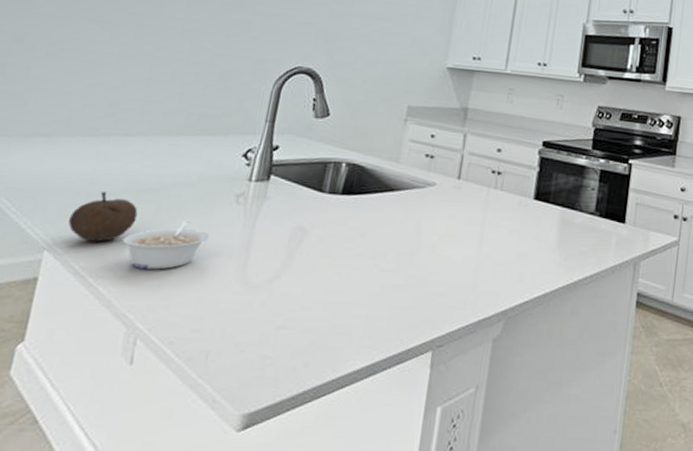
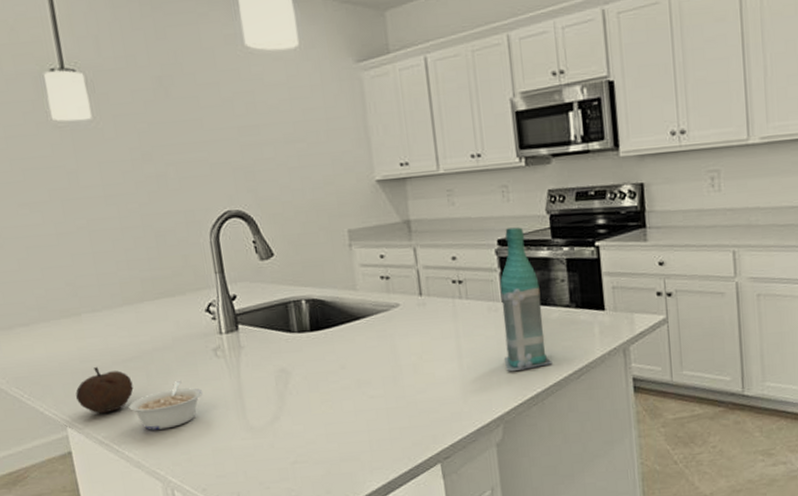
bottle: none [521,132,572,268] -> present [500,227,553,372]

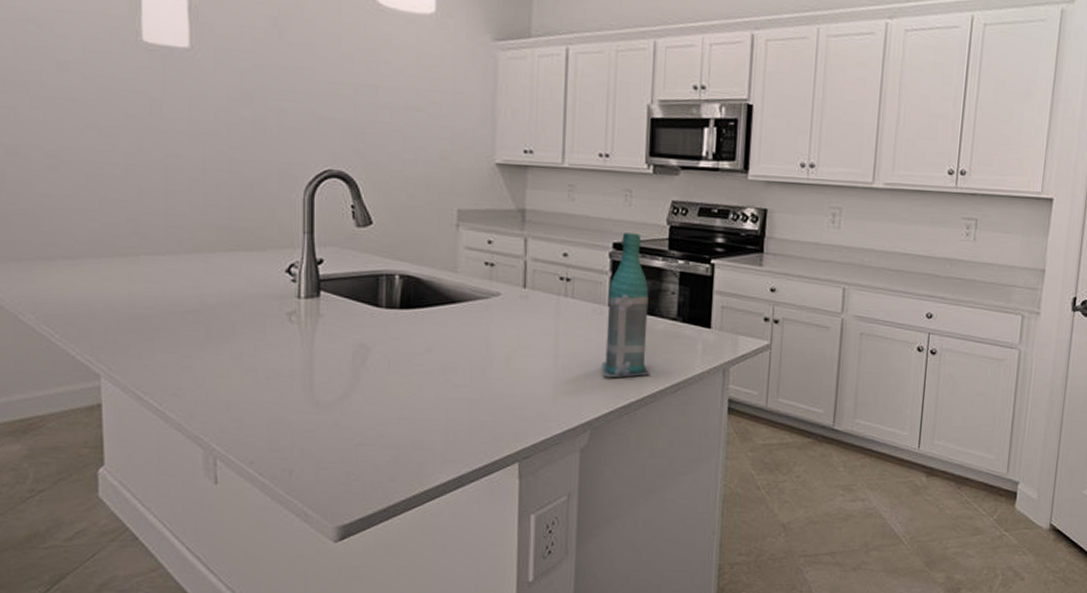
fruit: present [75,367,134,414] -> none [118,315,188,367]
legume: present [128,381,202,430] -> none [179,342,267,392]

